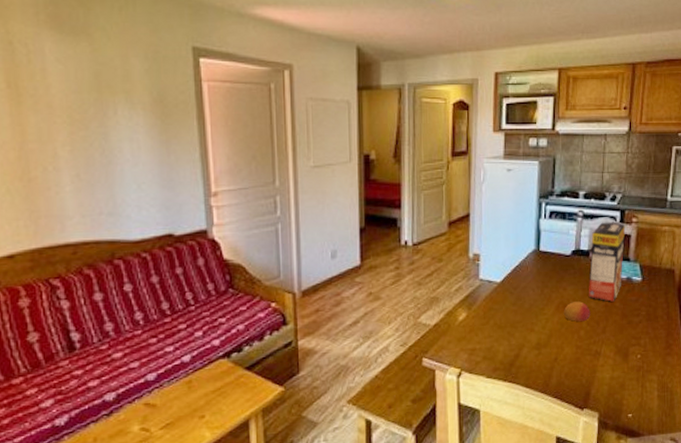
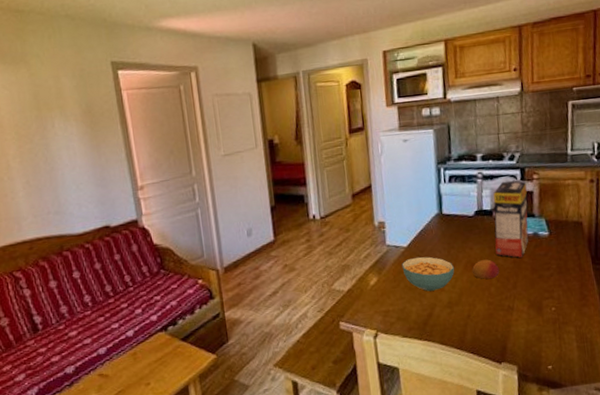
cereal bowl: none [493,294,547,331] -> present [401,256,455,292]

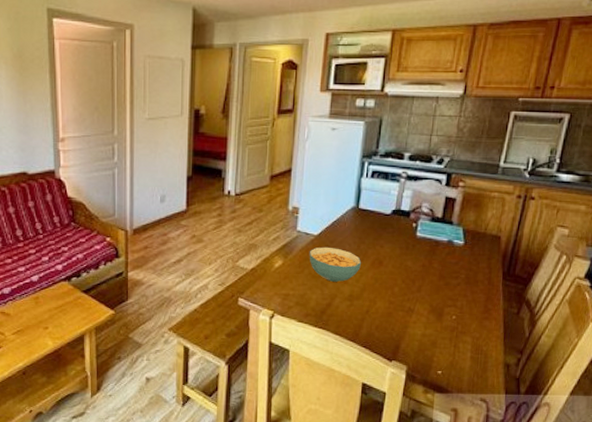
fruit: present [471,259,500,280] -> none [378,259,407,279]
cereal box: present [493,180,529,258] -> none [405,184,451,262]

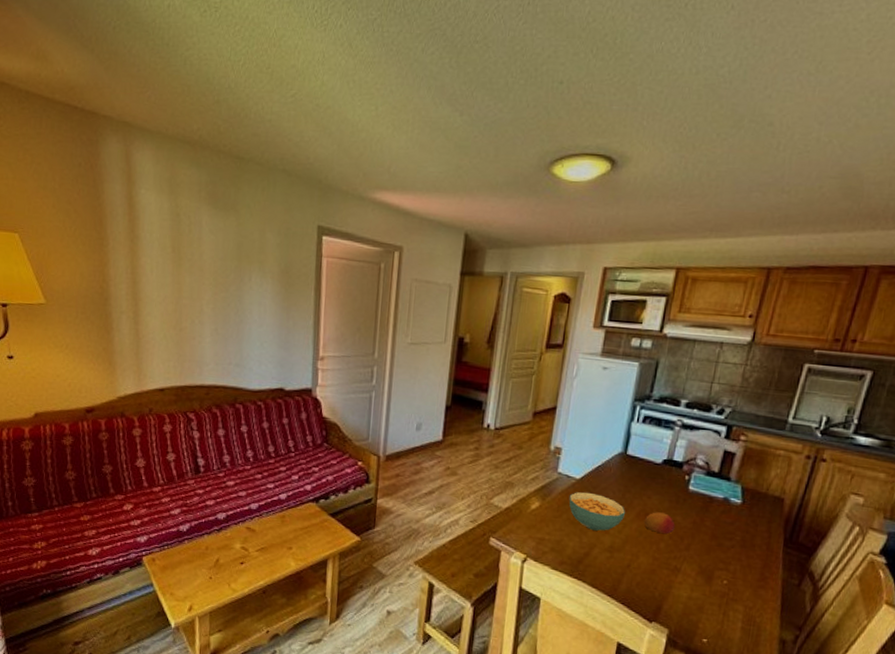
fruit: none [378,259,407,279] -> present [644,512,675,535]

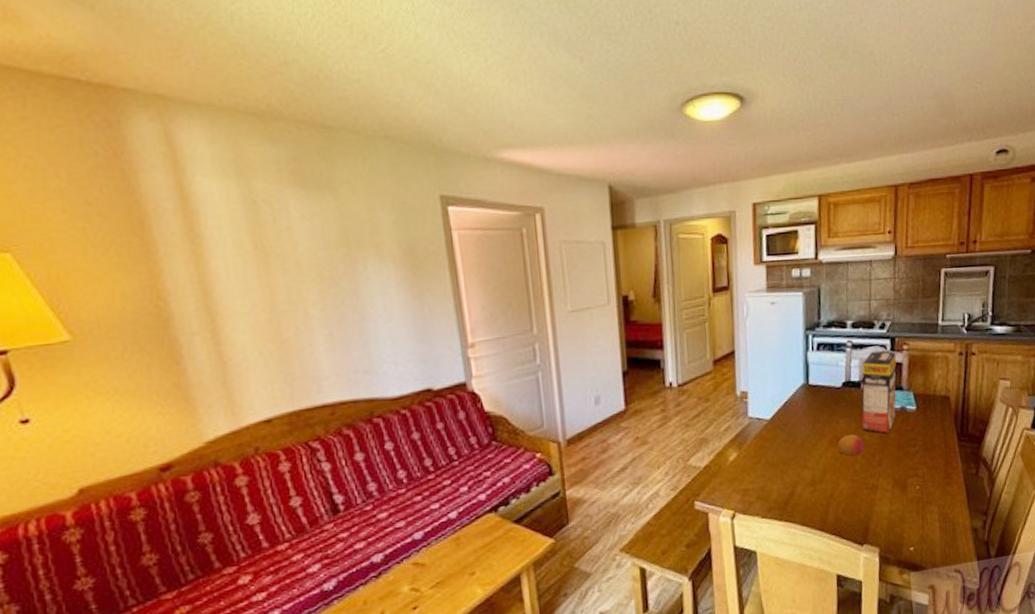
cereal bowl: present [569,491,626,531] -> none [764,430,820,468]
cereal box: none [675,435,731,520] -> present [861,350,897,433]

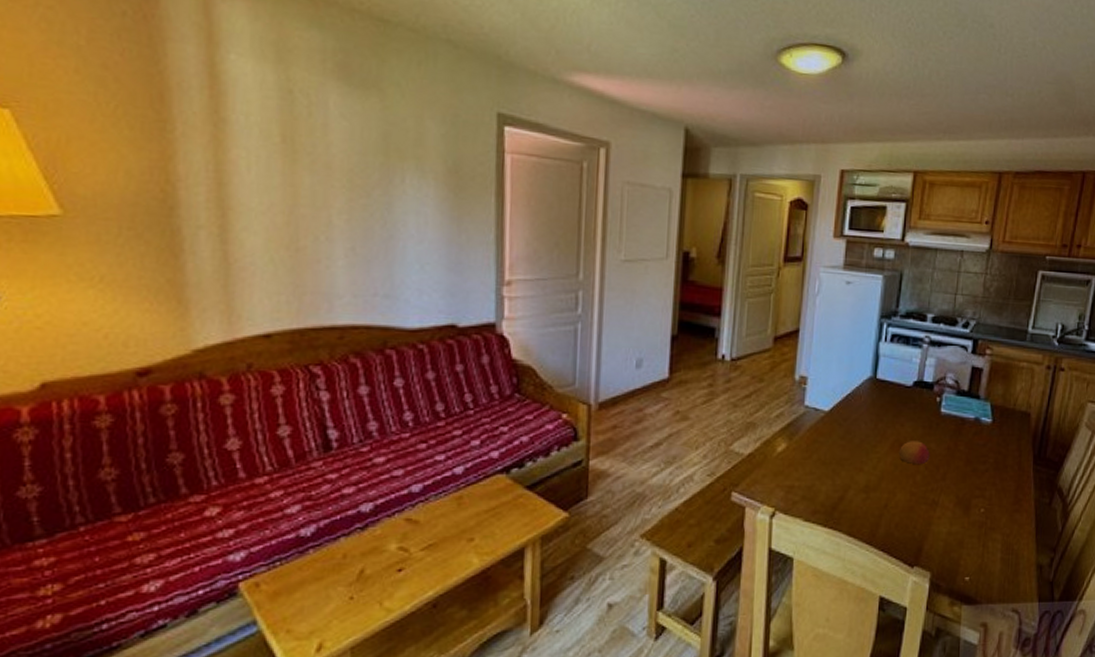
cereal box: present [861,350,897,433] -> none [928,351,978,444]

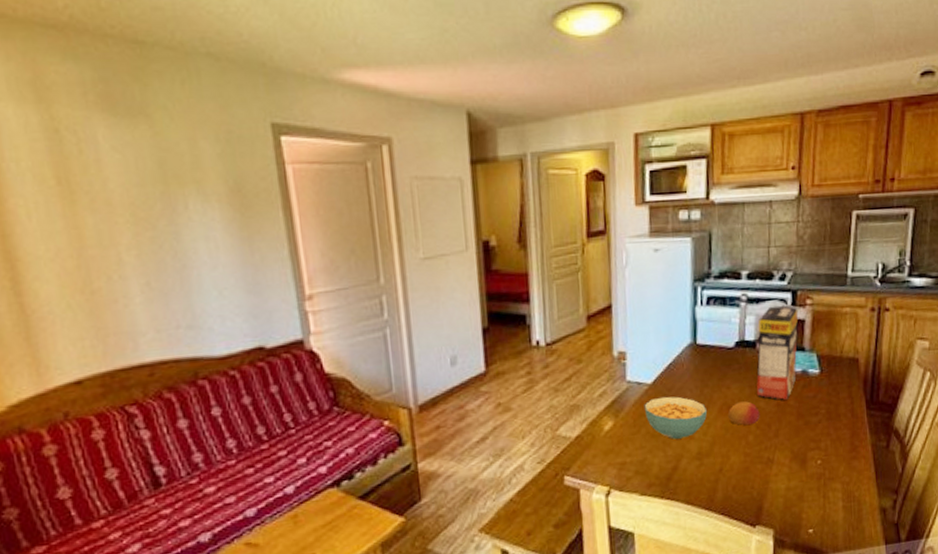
cereal bowl: none [818,425,880,469] -> present [644,396,708,439]
cereal box: none [928,351,978,444] -> present [756,305,799,400]

